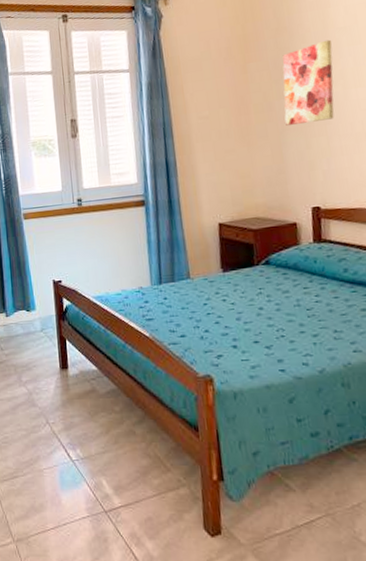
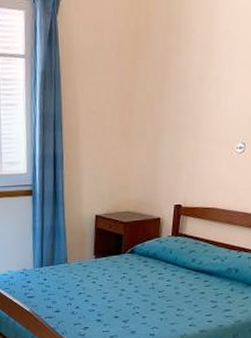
wall art: present [282,39,334,126] -> none [163,43,214,127]

